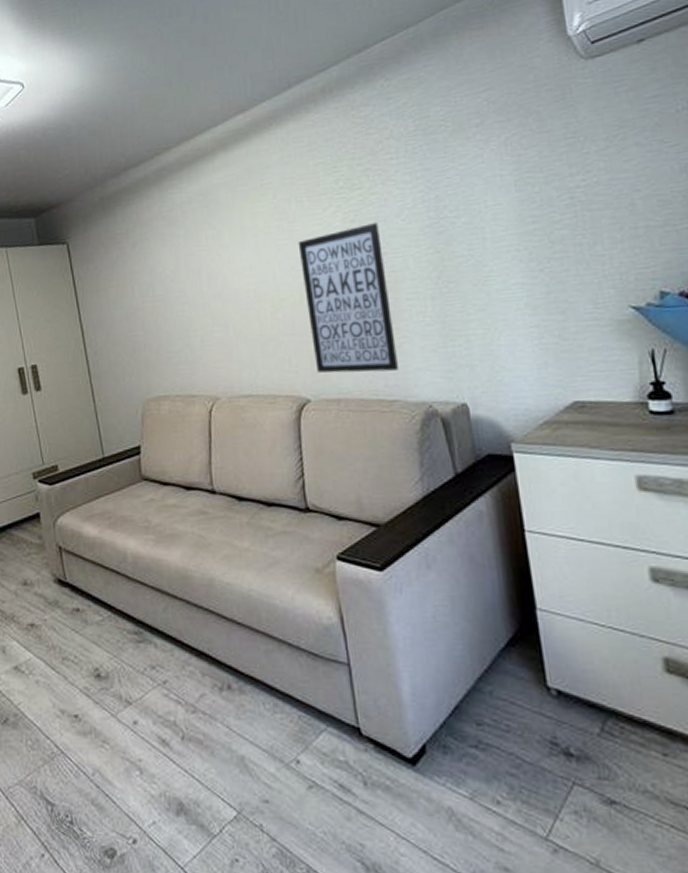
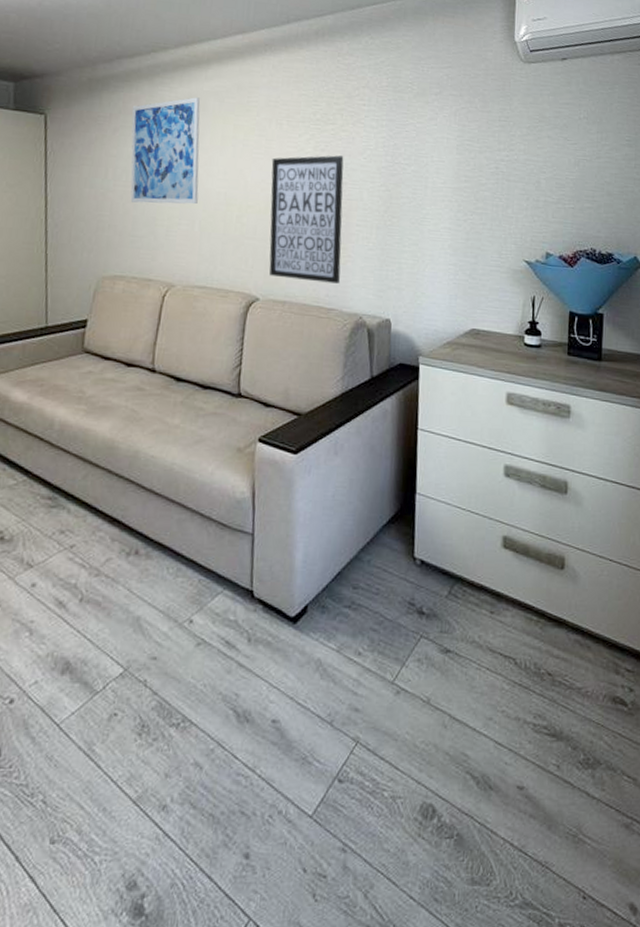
wall art: none [146,192,228,317] -> present [130,97,201,205]

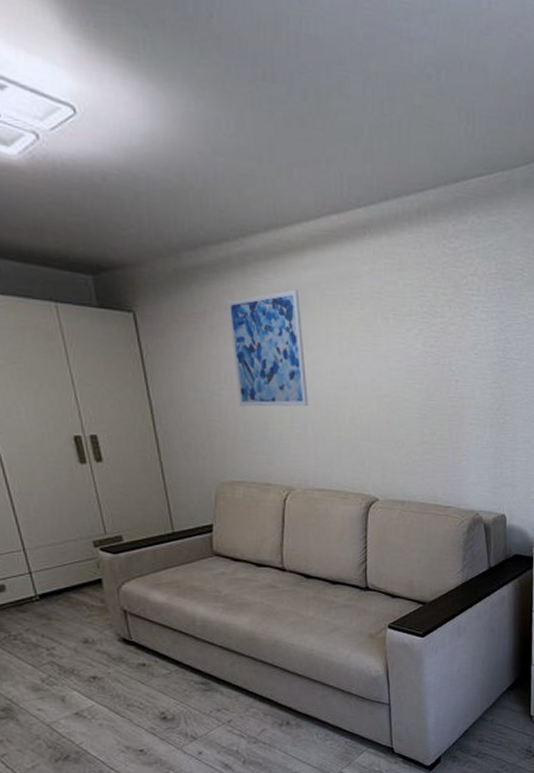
wall art: present [269,155,344,284] -> none [380,351,457,482]

